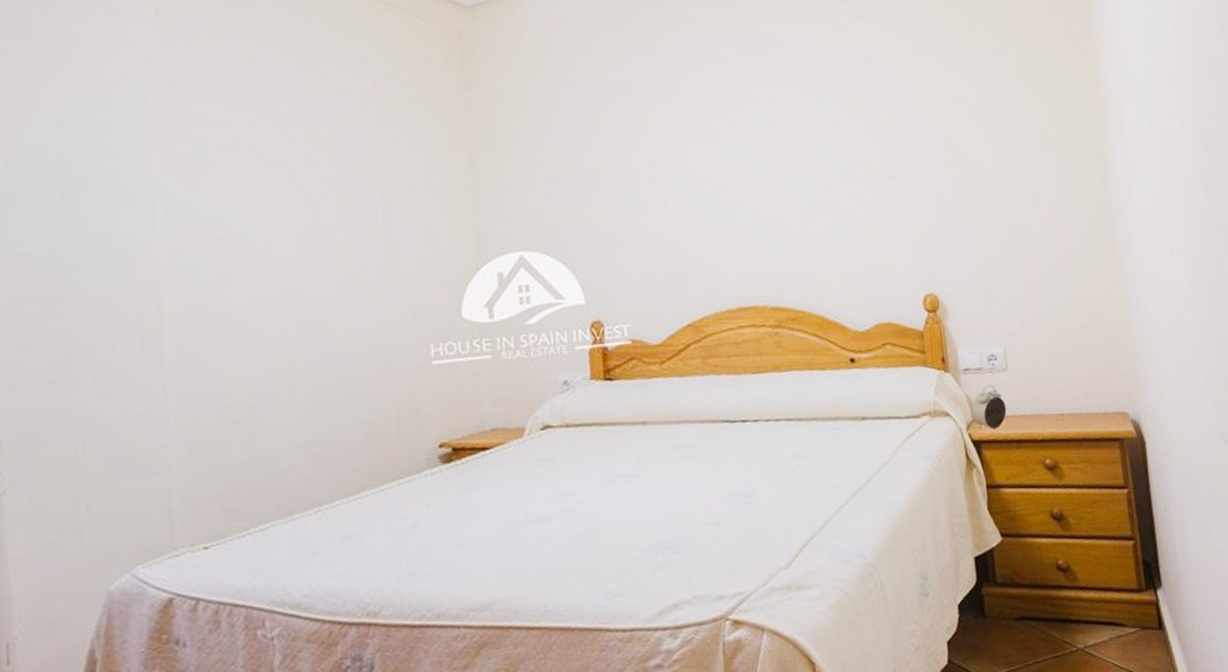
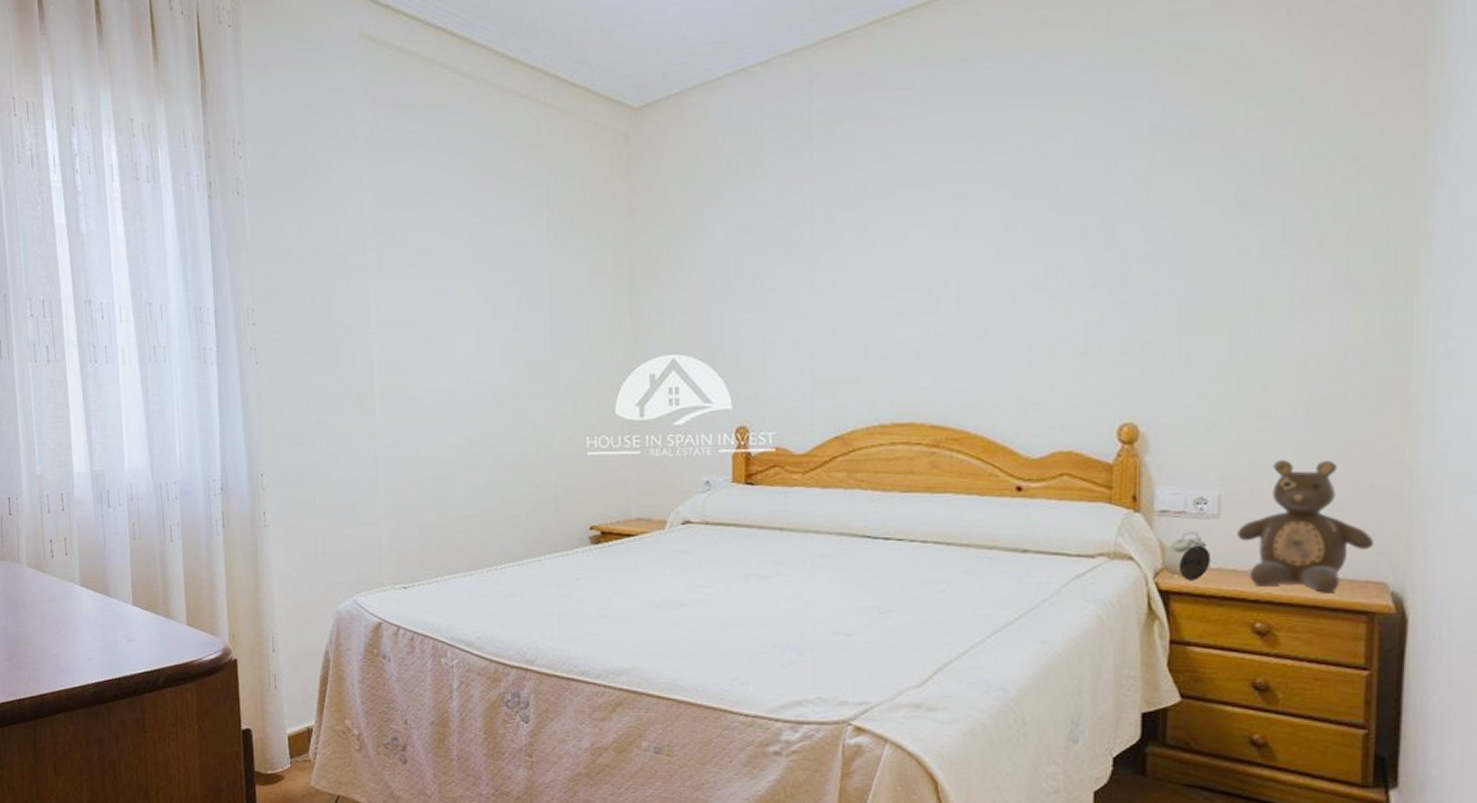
teddy bear: none [1021,314,1114,427] -> present [1237,459,1373,593]

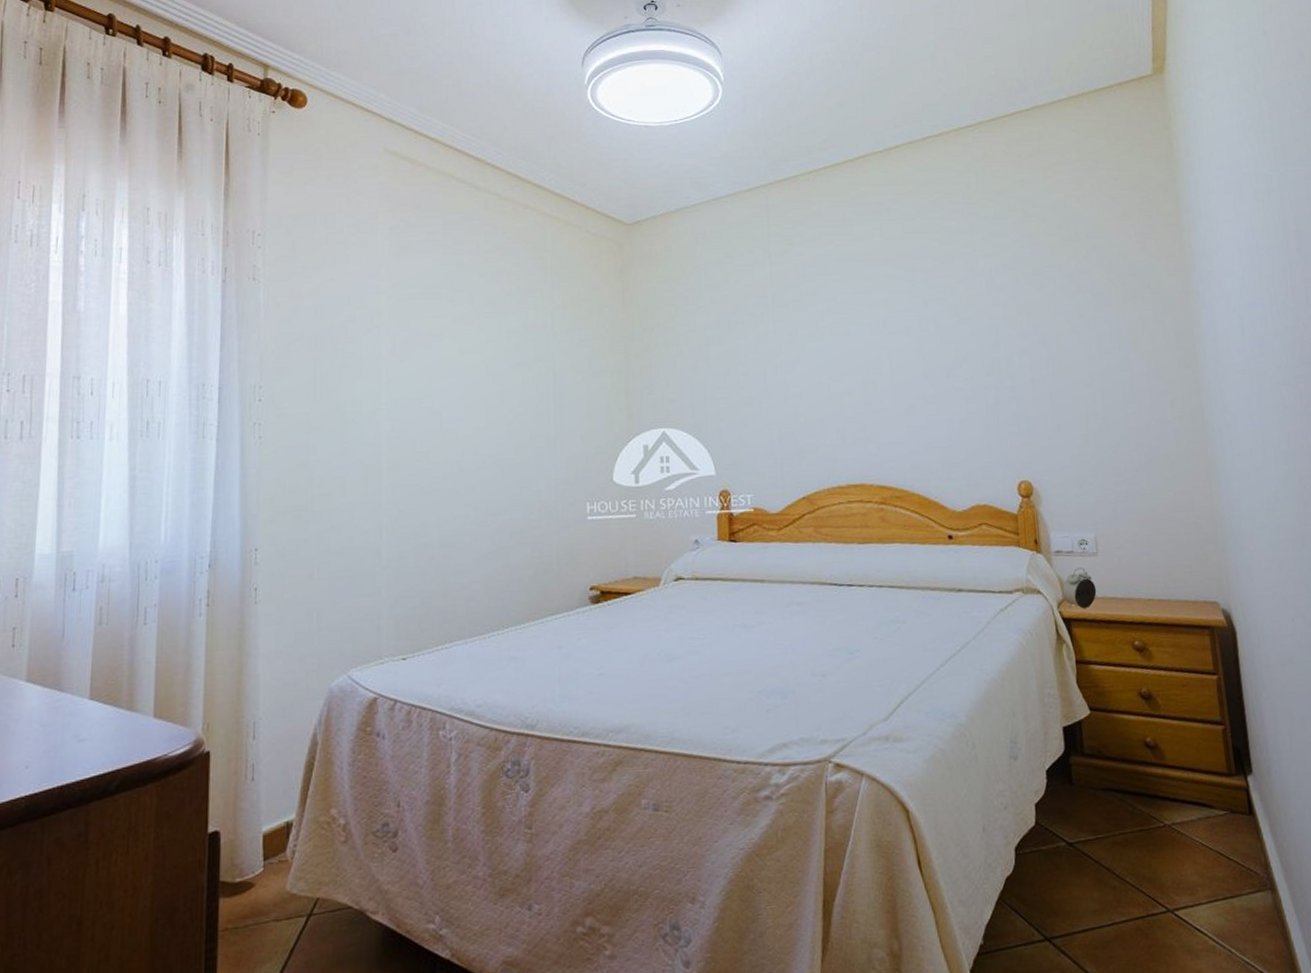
teddy bear: present [1237,459,1373,593] -> none [1112,506,1204,613]

